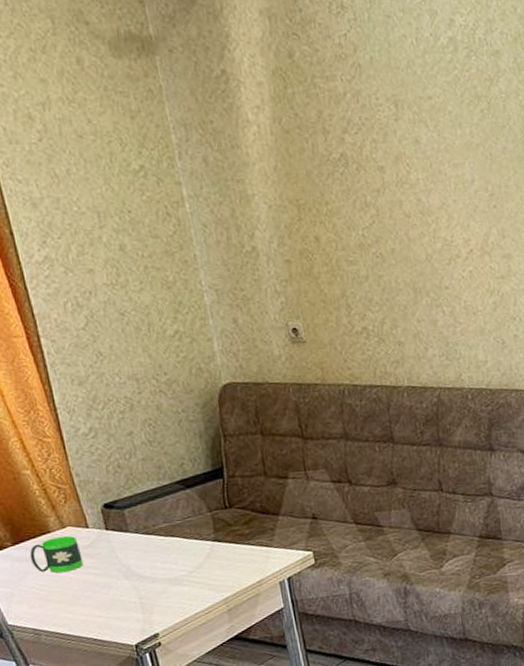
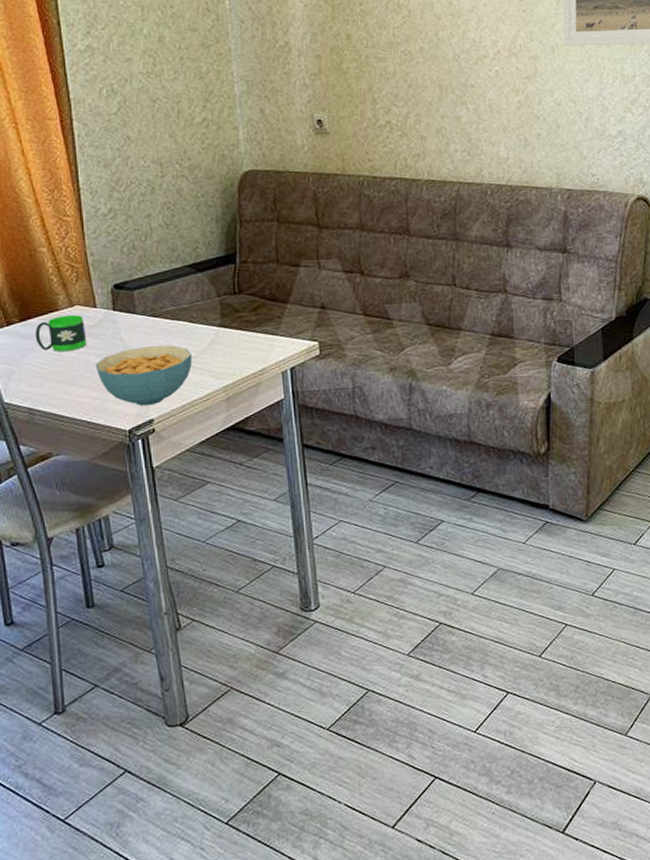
cereal bowl: none [94,561,191,622] -> present [95,345,192,407]

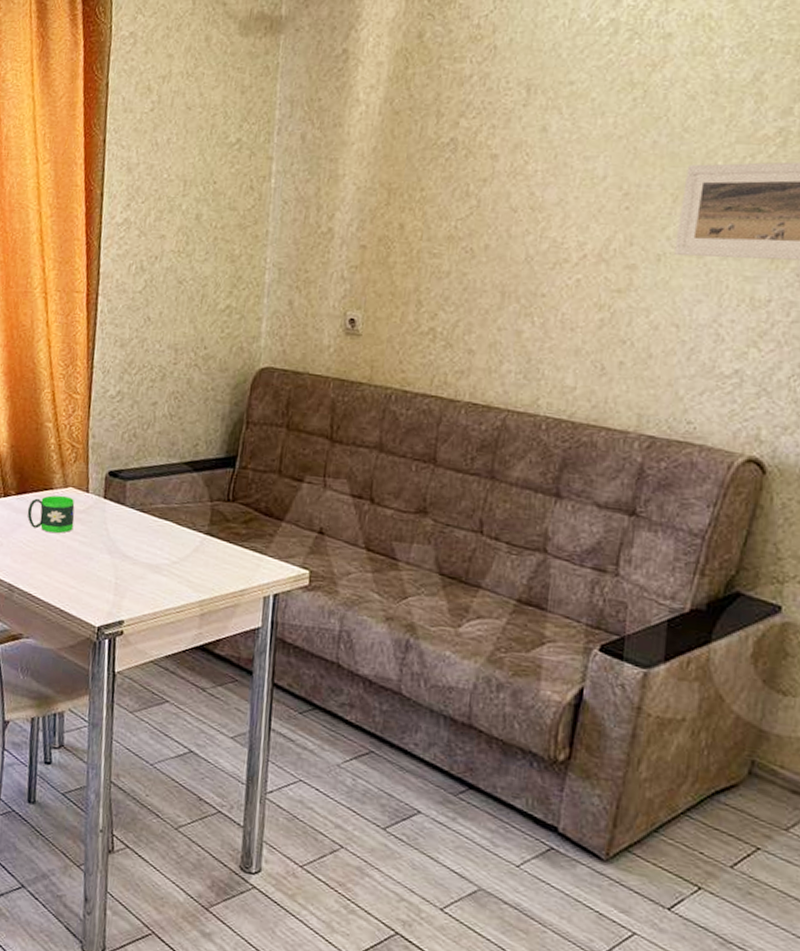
cereal bowl: present [95,345,192,407] -> none [77,541,173,606]

